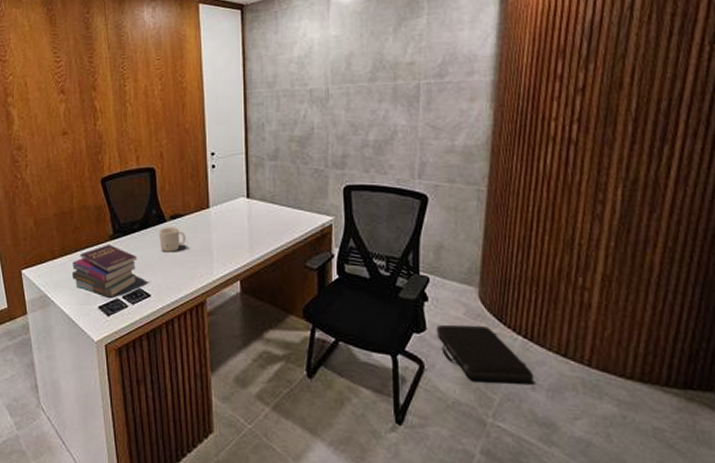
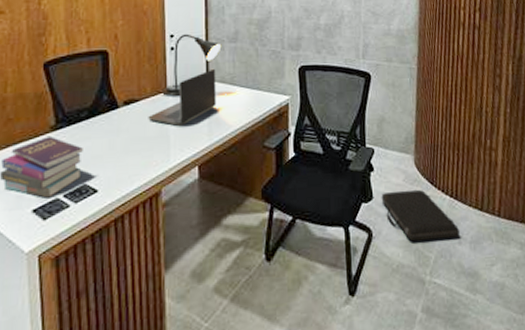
mug: present [158,227,186,252] -> none [109,113,140,141]
laptop computer: none [192,186,257,241] -> present [148,68,217,126]
desk lamp: none [205,151,262,212] -> present [162,33,222,96]

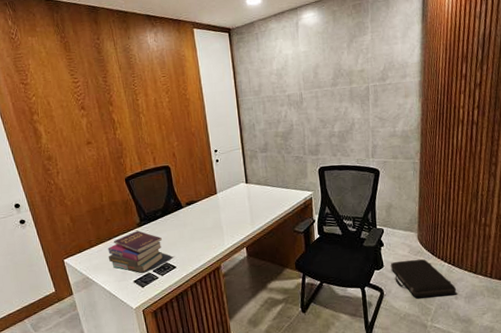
laptop computer: present [148,68,217,126] -> none [205,174,255,219]
desk lamp: present [162,33,222,96] -> none [213,148,256,197]

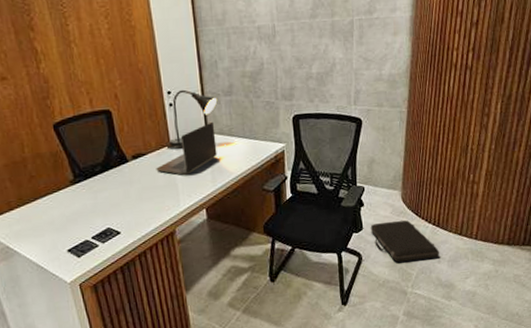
books: present [108,231,164,273] -> none [33,189,105,240]
laptop computer: none [205,174,255,219] -> present [156,121,217,175]
desk lamp: none [213,148,256,197] -> present [166,89,218,149]

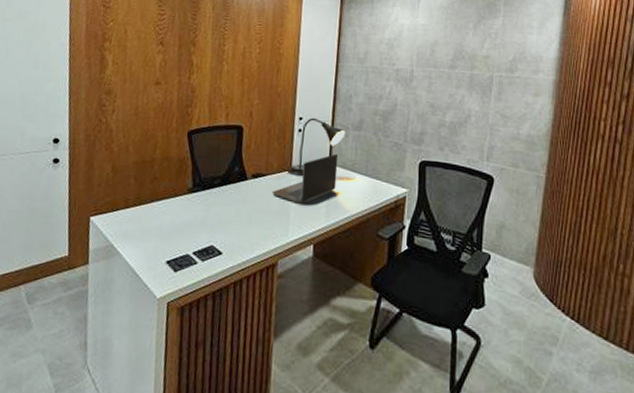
briefcase: present [370,220,440,263] -> none [493,301,580,364]

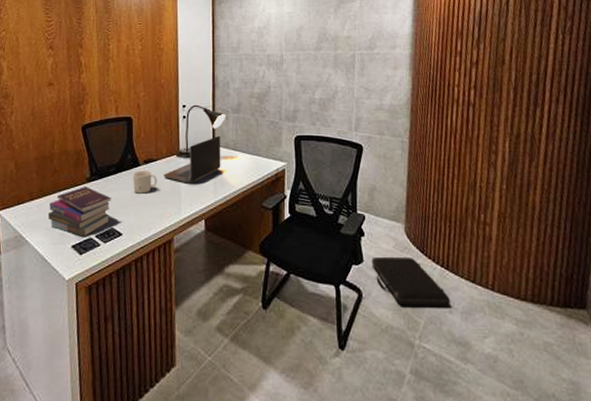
books: none [143,198,213,253] -> present [47,187,111,237]
mug: none [238,185,265,211] -> present [132,170,157,194]
briefcase: none [493,301,580,364] -> present [371,256,451,306]

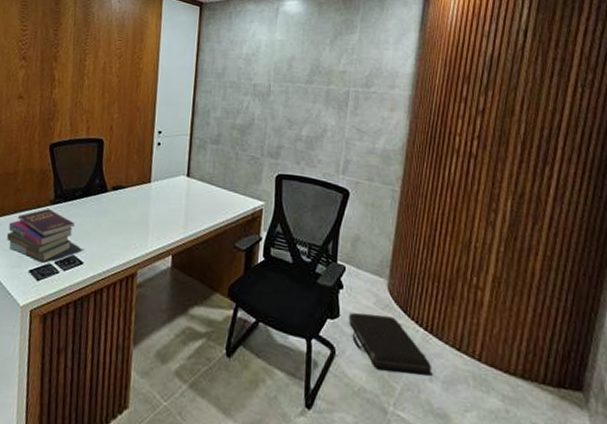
mug: present [132,170,157,194] -> none [98,197,125,222]
laptop computer: present [163,135,221,184] -> none [132,166,197,216]
desk lamp: present [175,104,226,158] -> none [146,131,204,188]

